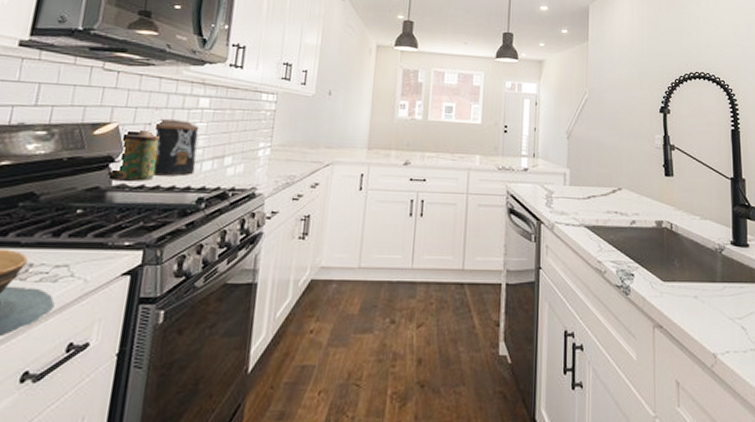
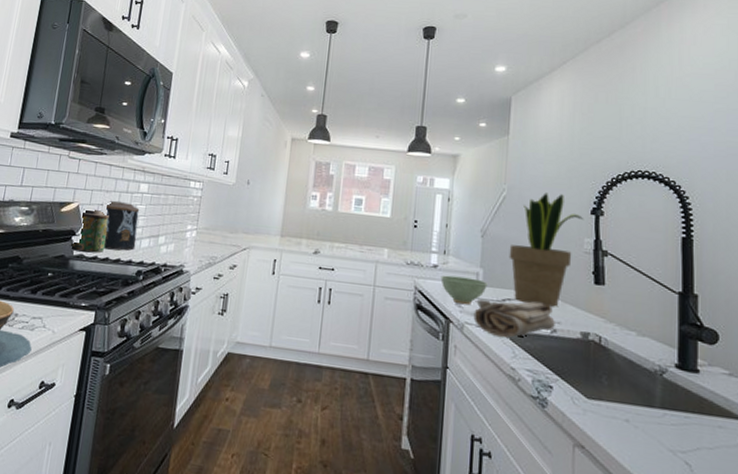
bowl: none [531,177,574,205] -> present [440,275,488,305]
towel: none [562,196,634,234] -> present [473,299,555,338]
potted plant: none [592,94,655,200] -> present [509,193,584,307]

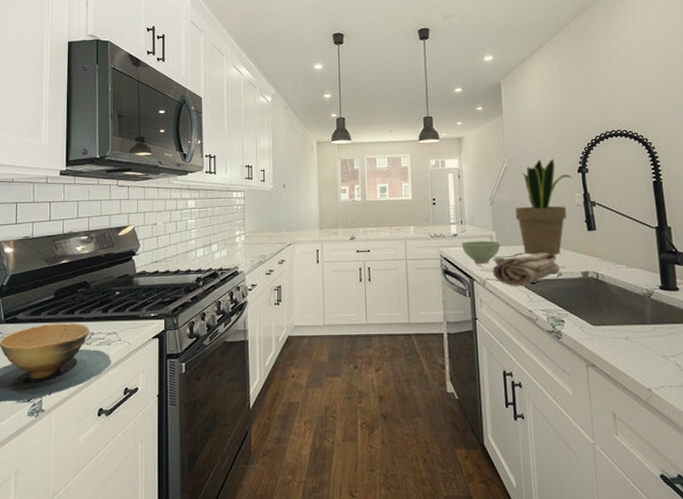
canister: present [69,209,109,253] -> none [132,230,165,269]
canister: present [102,201,140,251] -> none [157,219,192,263]

